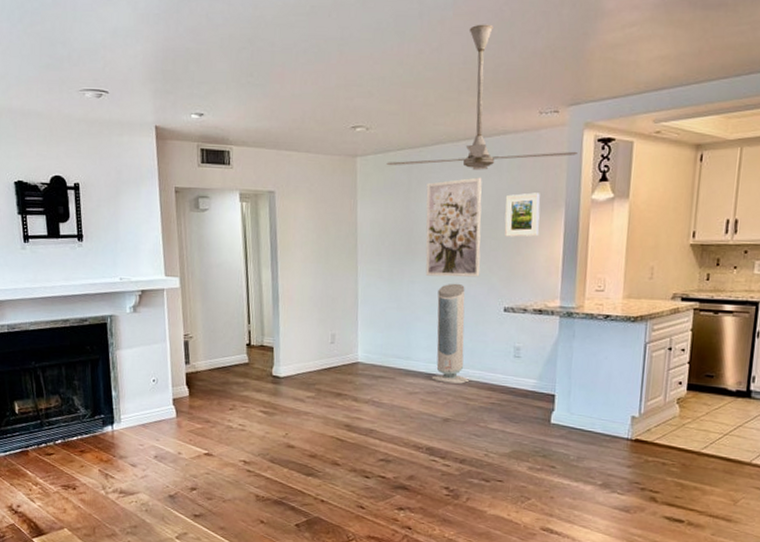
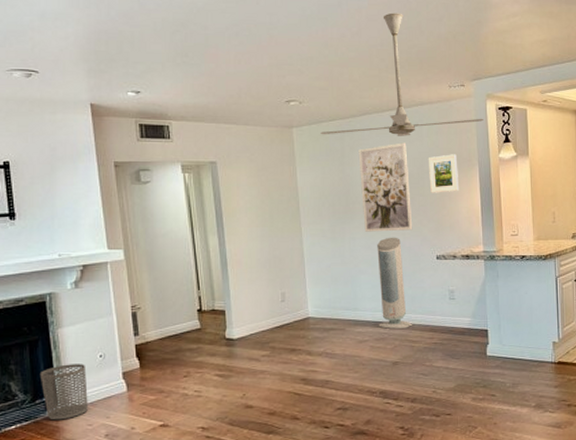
waste bin: none [99,385,141,437] -> present [39,364,88,421]

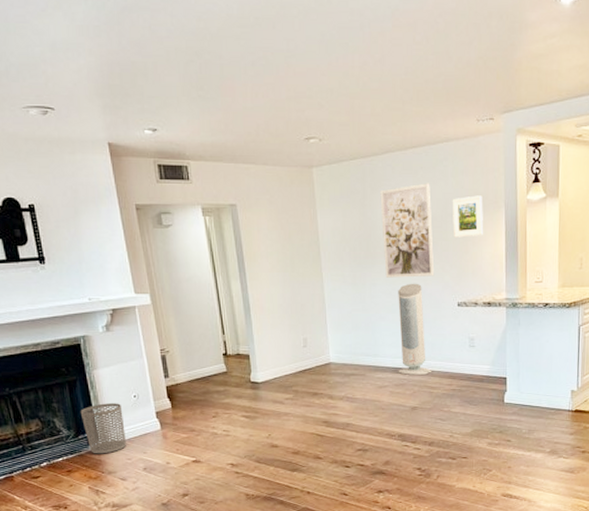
ceiling fan: present [320,12,483,136] -> none [341,35,512,176]

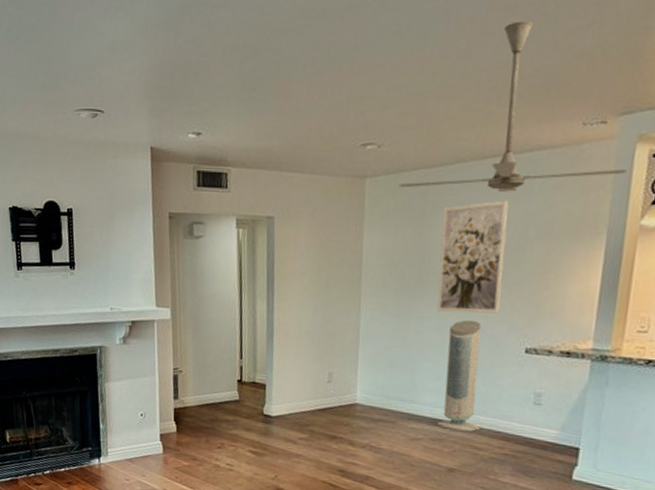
waste bin: present [80,403,126,454] -> none [87,418,128,471]
ceiling fan: none [341,35,512,176] -> present [399,21,627,192]
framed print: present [452,195,484,237] -> none [531,217,578,269]

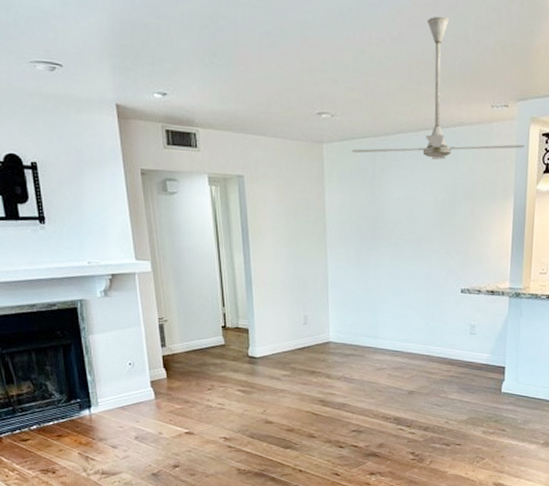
wall art: present [436,200,509,314] -> none [389,166,441,261]
air purifier: present [437,319,481,432] -> none [397,266,432,359]

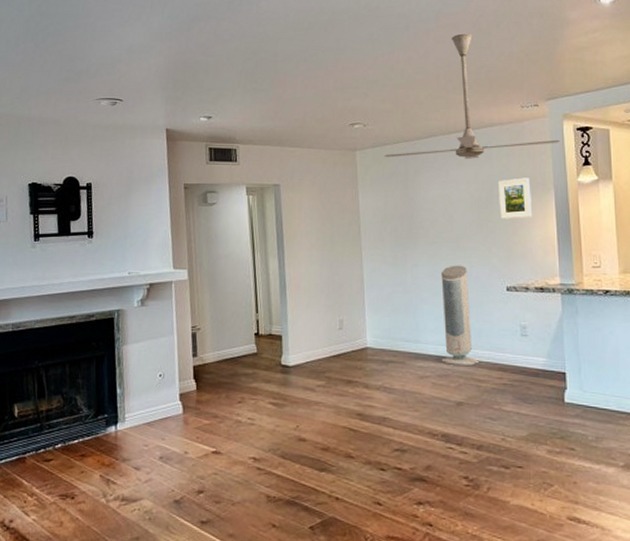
air purifier: none [397,266,432,359] -> present [441,265,480,365]
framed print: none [461,182,492,224] -> present [497,177,533,219]

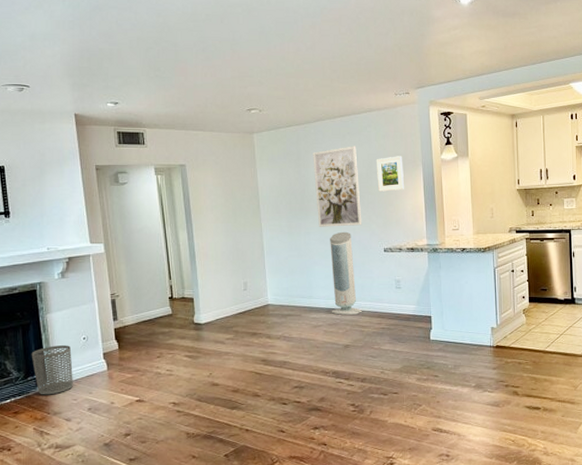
waste bin: none [103,381,146,438] -> present [31,345,73,395]
ceiling fan: present [384,33,560,159] -> none [278,28,427,140]
wall art: none [423,165,481,259] -> present [313,146,362,227]

